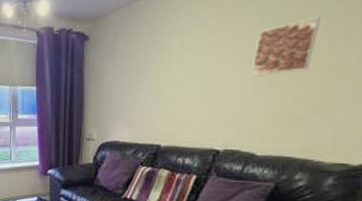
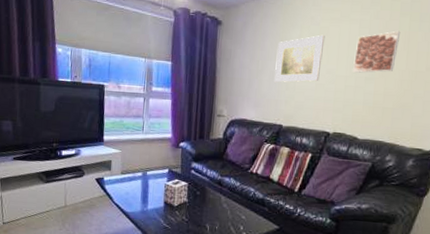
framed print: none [151,35,215,98] -> present [274,34,325,83]

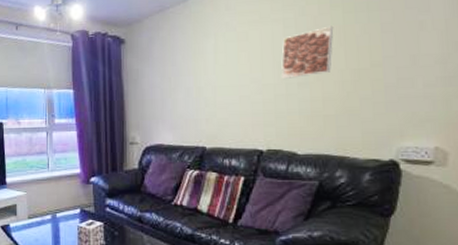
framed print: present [274,34,325,83] -> none [190,40,244,100]

